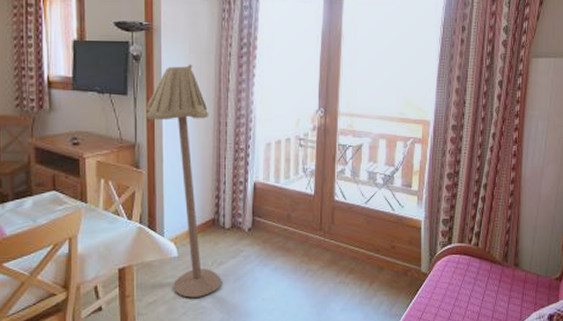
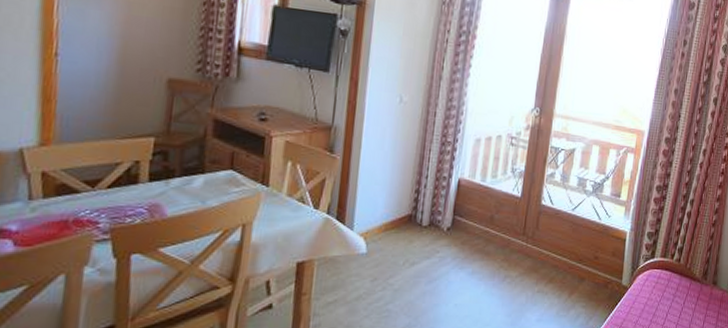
floor lamp: present [146,64,221,298] -> none [347,46,418,299]

